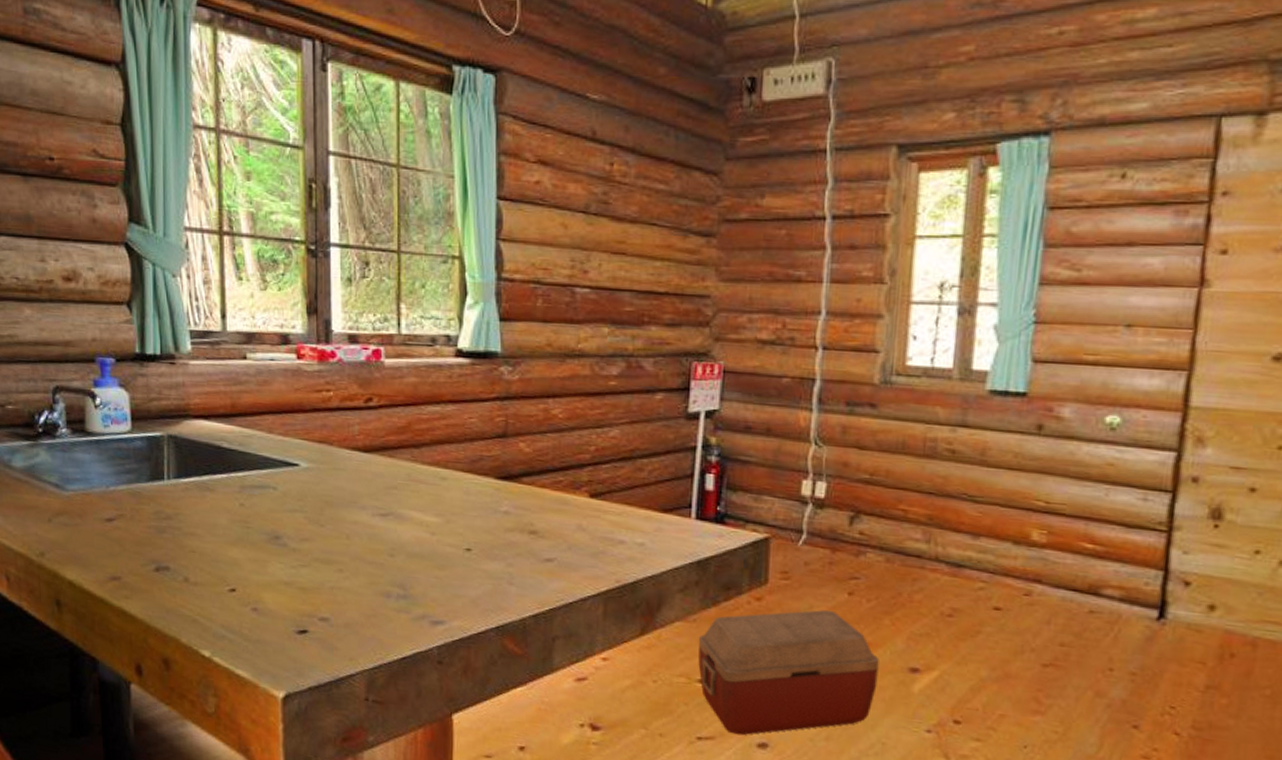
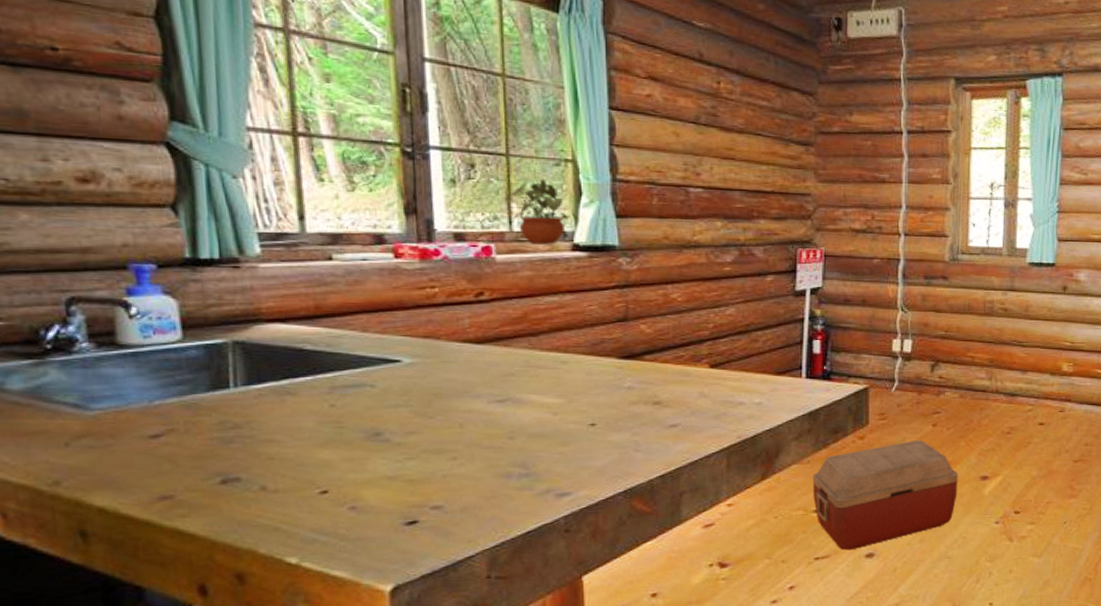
potted plant: none [394,277,453,350] -> present [504,178,569,245]

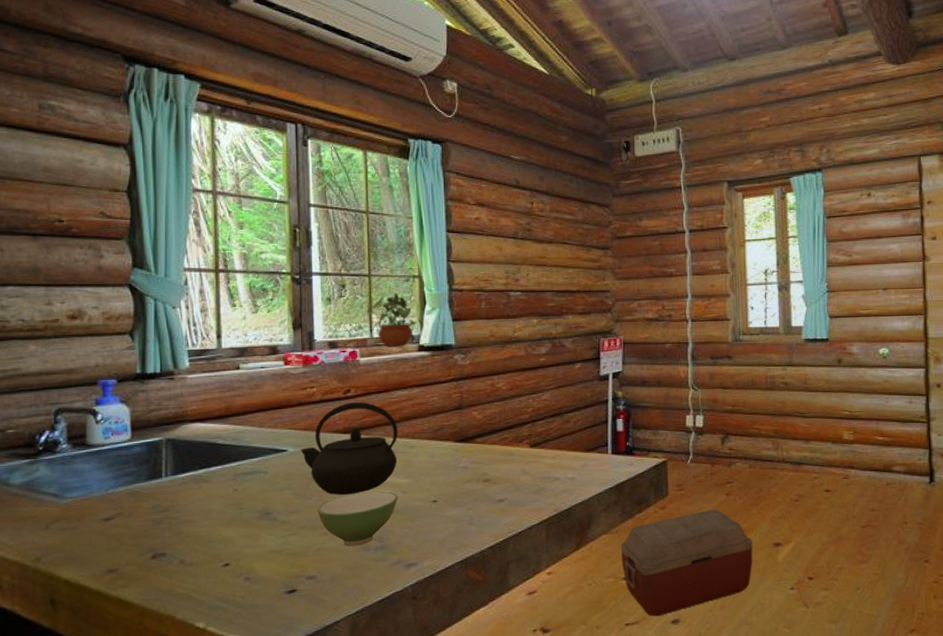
kettle: none [419,307,547,415] -> present [301,402,398,495]
bowl: none [443,411,547,473] -> present [317,491,399,546]

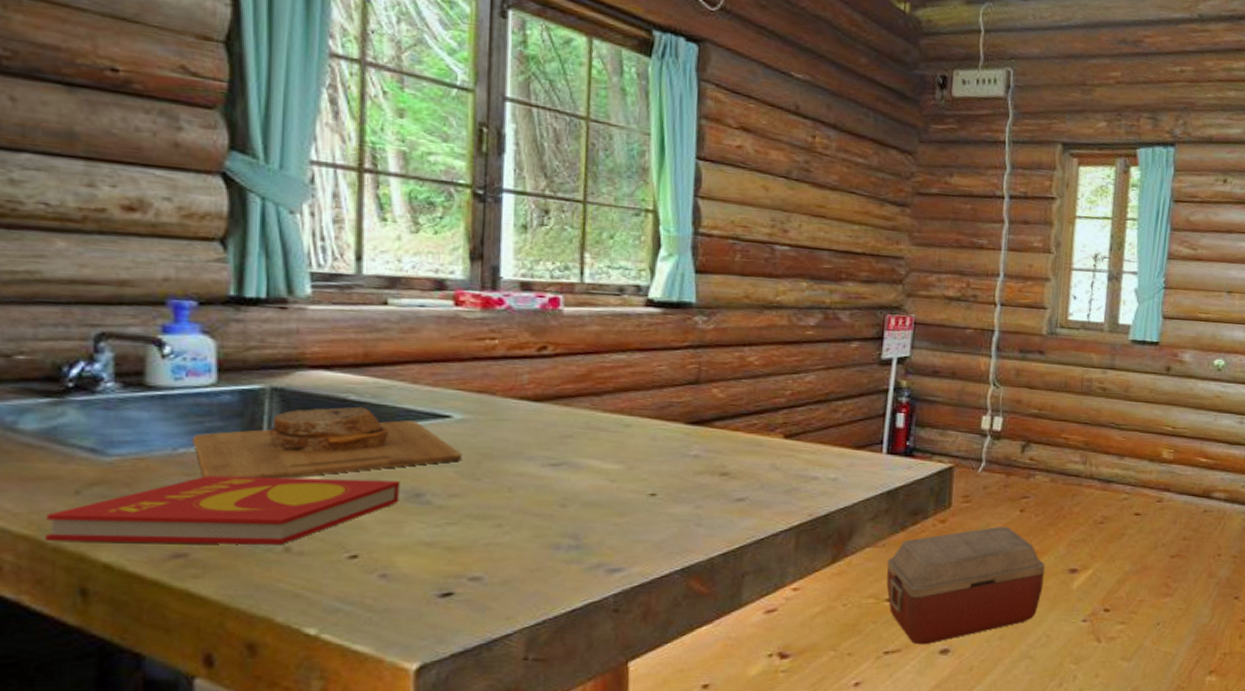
book: none [27,504,255,564] -> present [44,475,400,545]
cutting board: none [117,448,297,511] -> present [192,406,463,479]
kettle: present [301,402,398,495] -> none [471,362,610,479]
bowl: present [317,491,399,546] -> none [489,476,604,543]
potted plant: present [367,292,416,348] -> none [577,228,645,299]

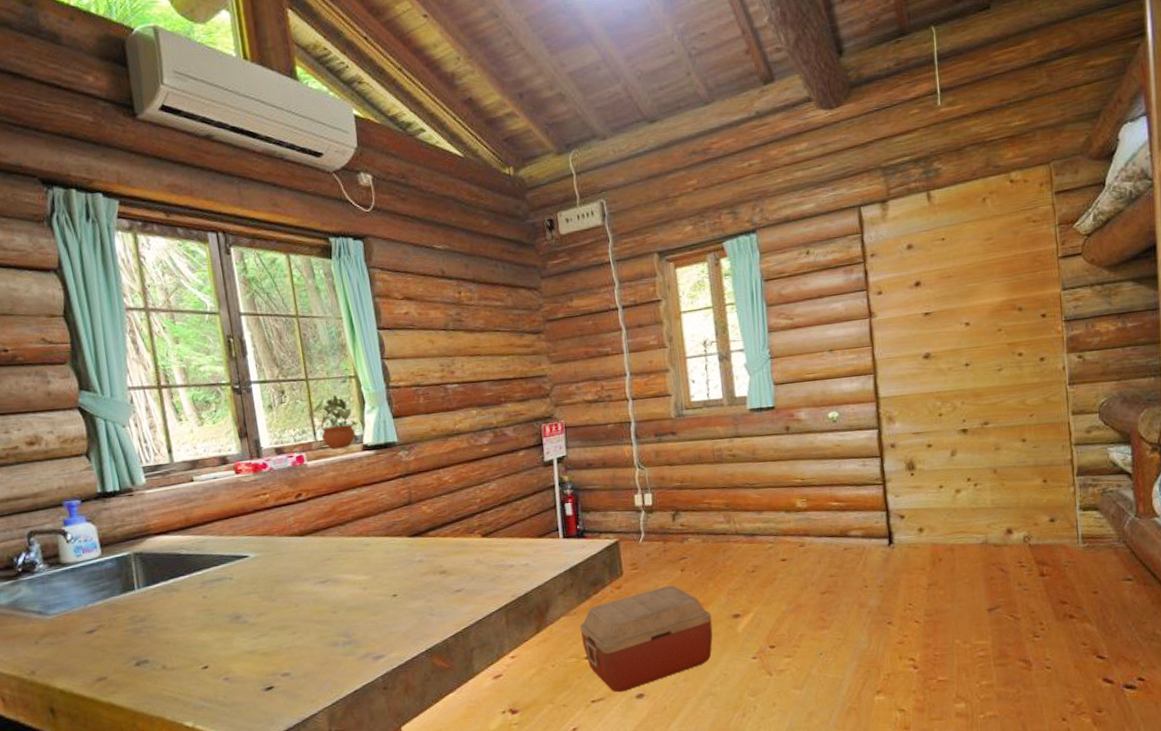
book: present [44,475,400,545] -> none [22,609,227,678]
cutting board: present [192,406,463,479] -> none [94,558,261,623]
potted plant: none [577,228,645,299] -> present [308,394,358,450]

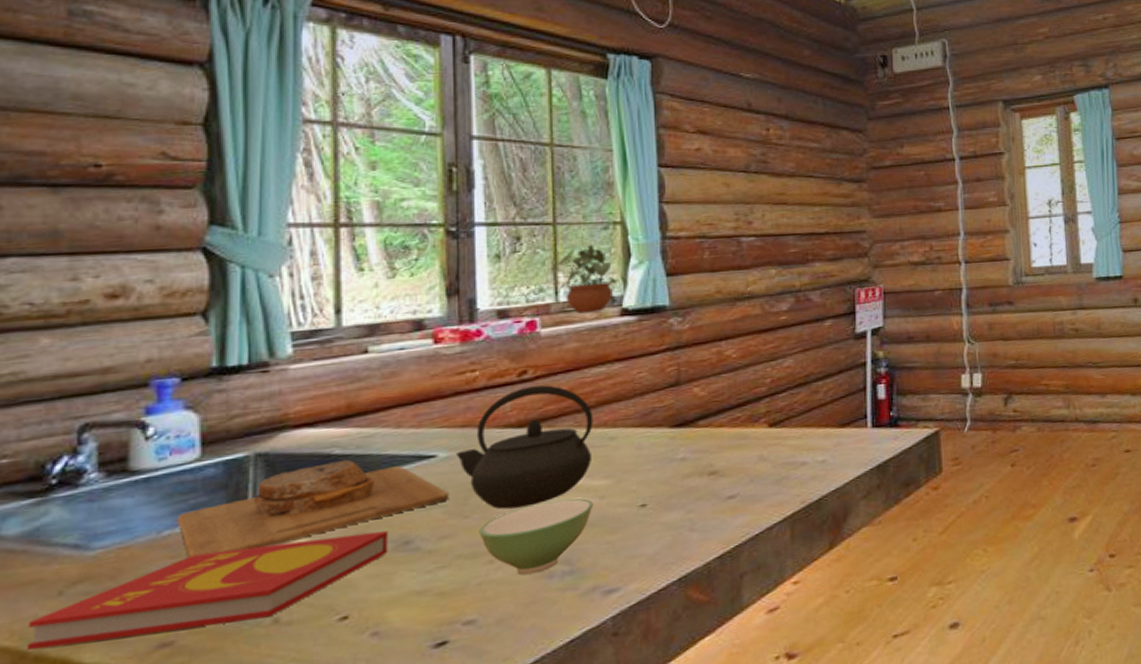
book: none [22,609,227,678] -> present [26,531,388,650]
cutting board: none [94,558,261,623] -> present [177,459,450,558]
kettle: none [261,504,354,596] -> present [456,385,594,510]
bowl: none [283,589,360,643] -> present [479,498,594,576]
cooler: present [579,585,713,693] -> none [885,483,1045,623]

